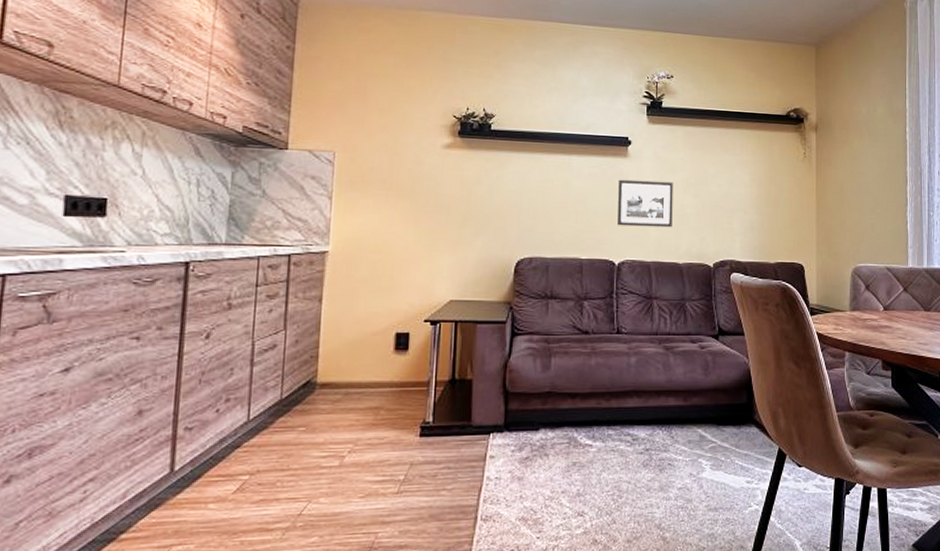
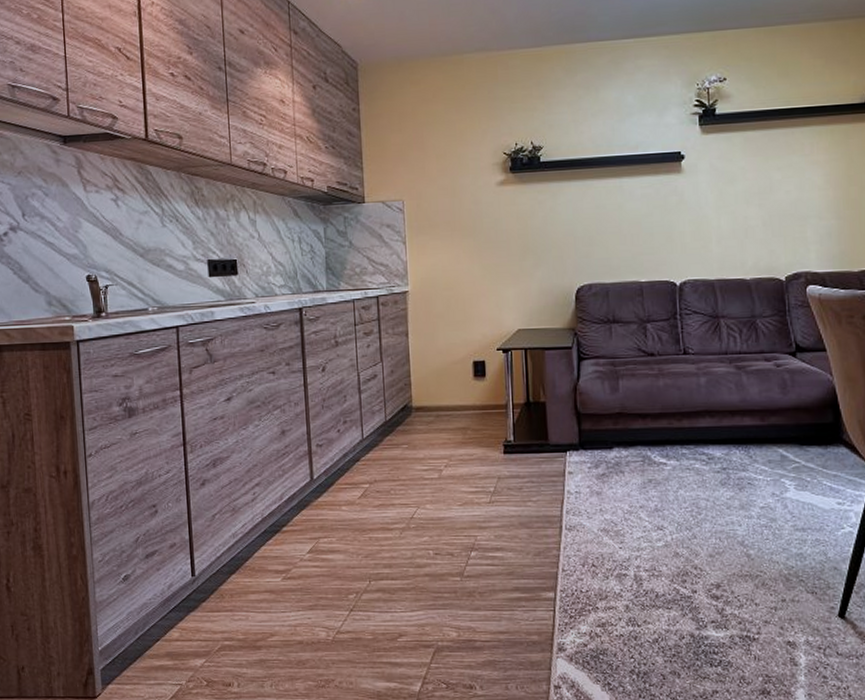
picture frame: present [617,179,673,228] -> none [674,193,736,245]

